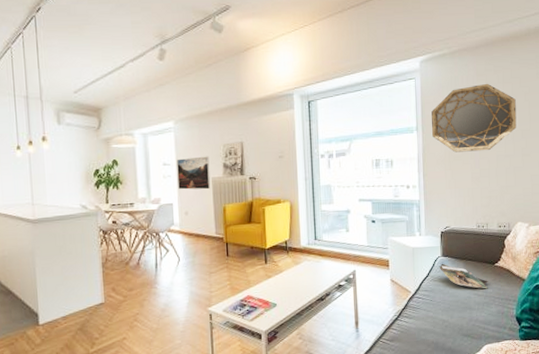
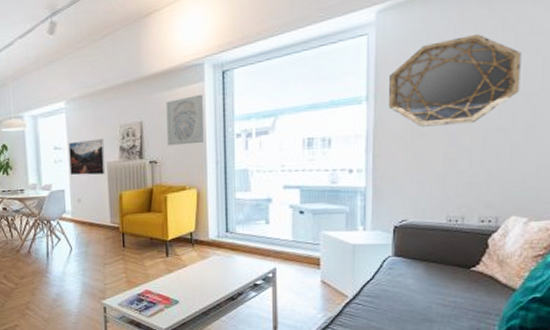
wall art: none [263,120,295,164] -> present [166,94,204,146]
magazine: present [440,263,489,289] -> none [390,264,460,299]

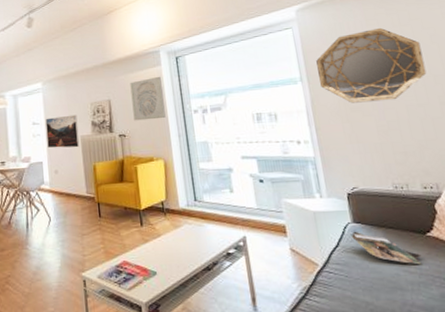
magazine: none [390,264,460,299] -> present [351,231,422,265]

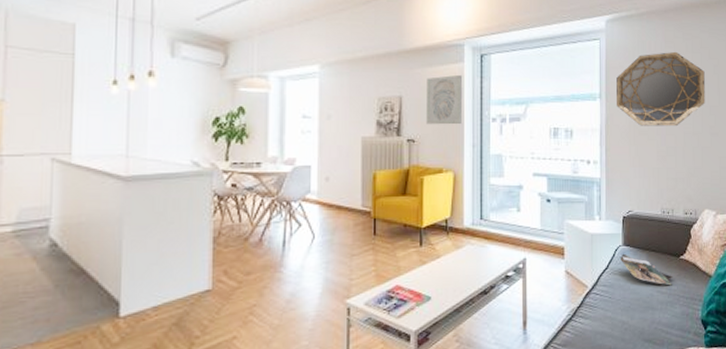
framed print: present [45,114,80,148] -> none [319,110,360,151]

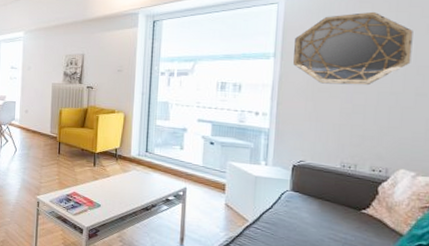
wall art: present [426,74,462,125] -> none [103,37,135,77]
magazine: present [620,253,673,286] -> none [287,198,351,236]

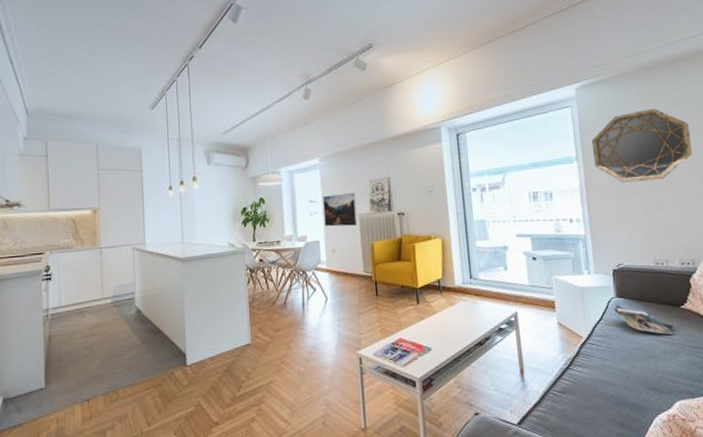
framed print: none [22,64,52,93] -> present [323,192,358,227]
magazine: none [287,198,351,236] -> present [614,305,675,335]

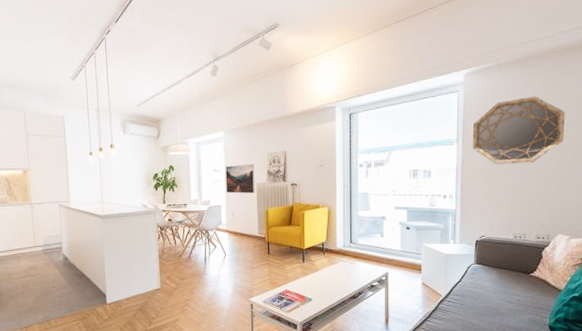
magazine: present [614,305,675,335] -> none [472,270,523,297]

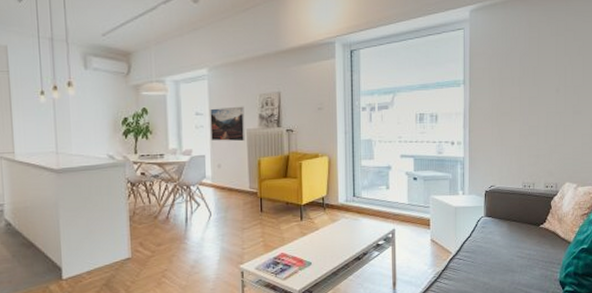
home mirror: present [473,96,565,165] -> none [480,35,569,108]

